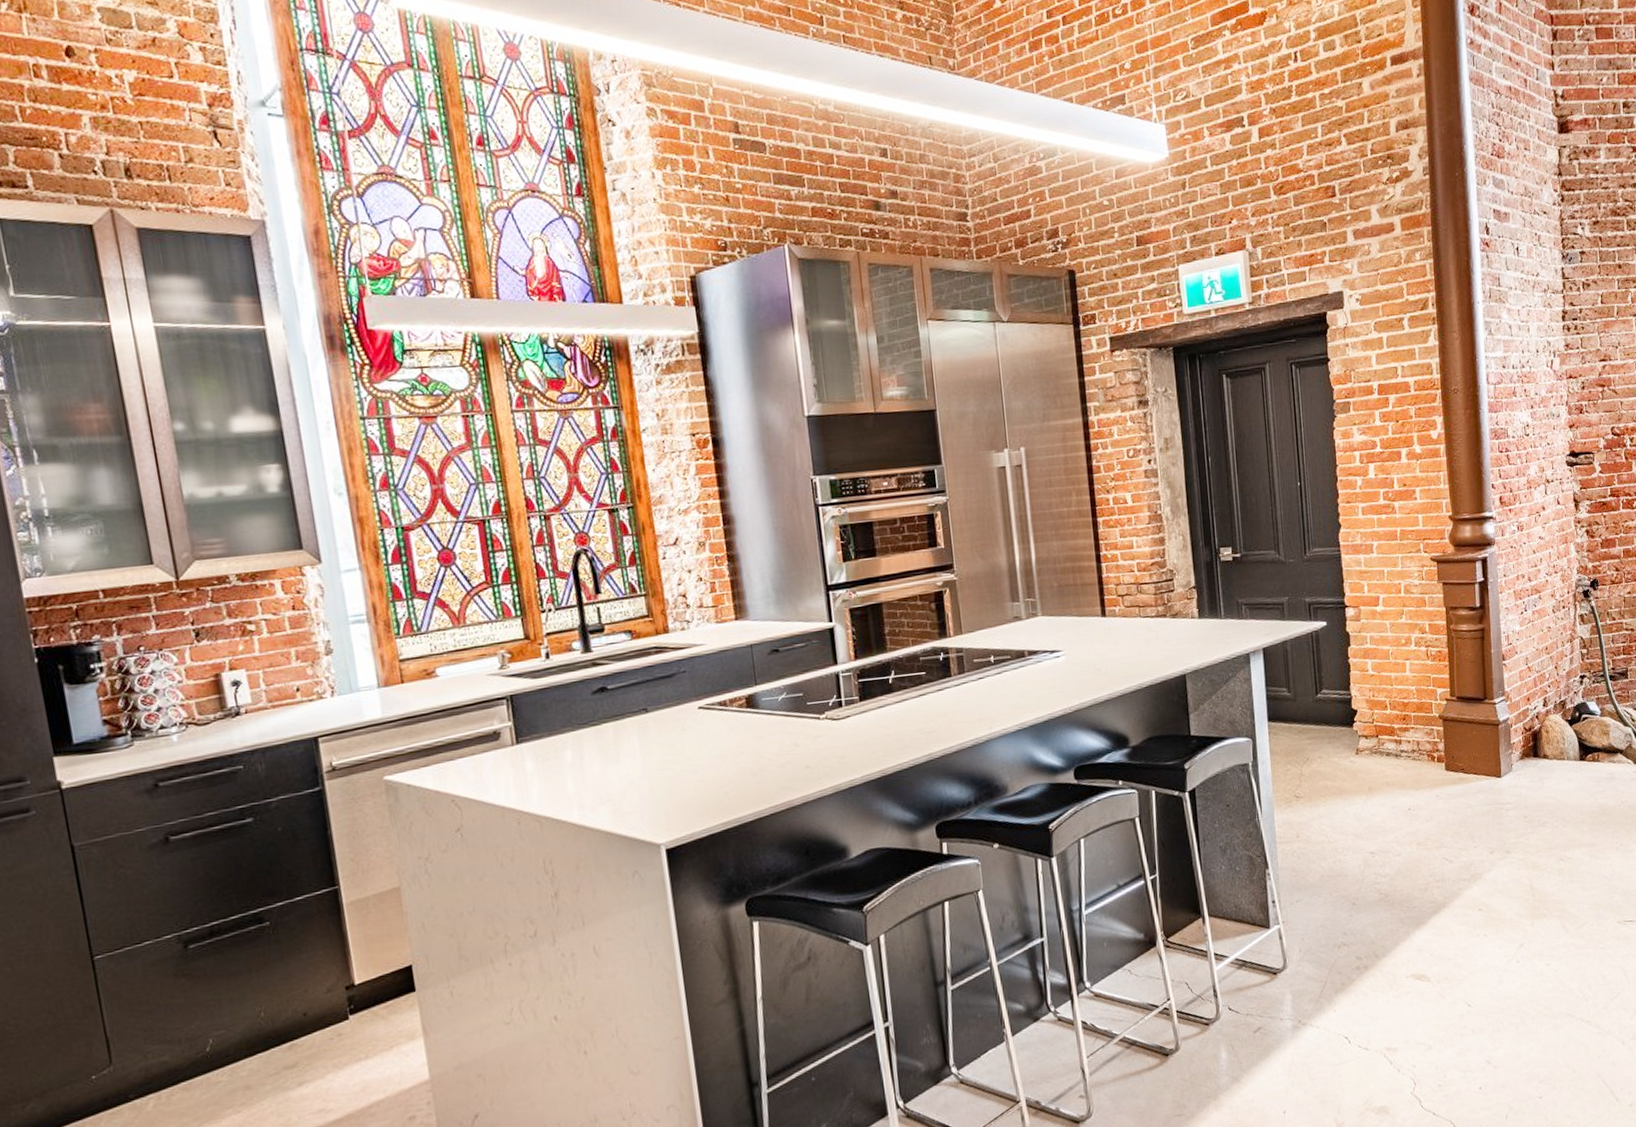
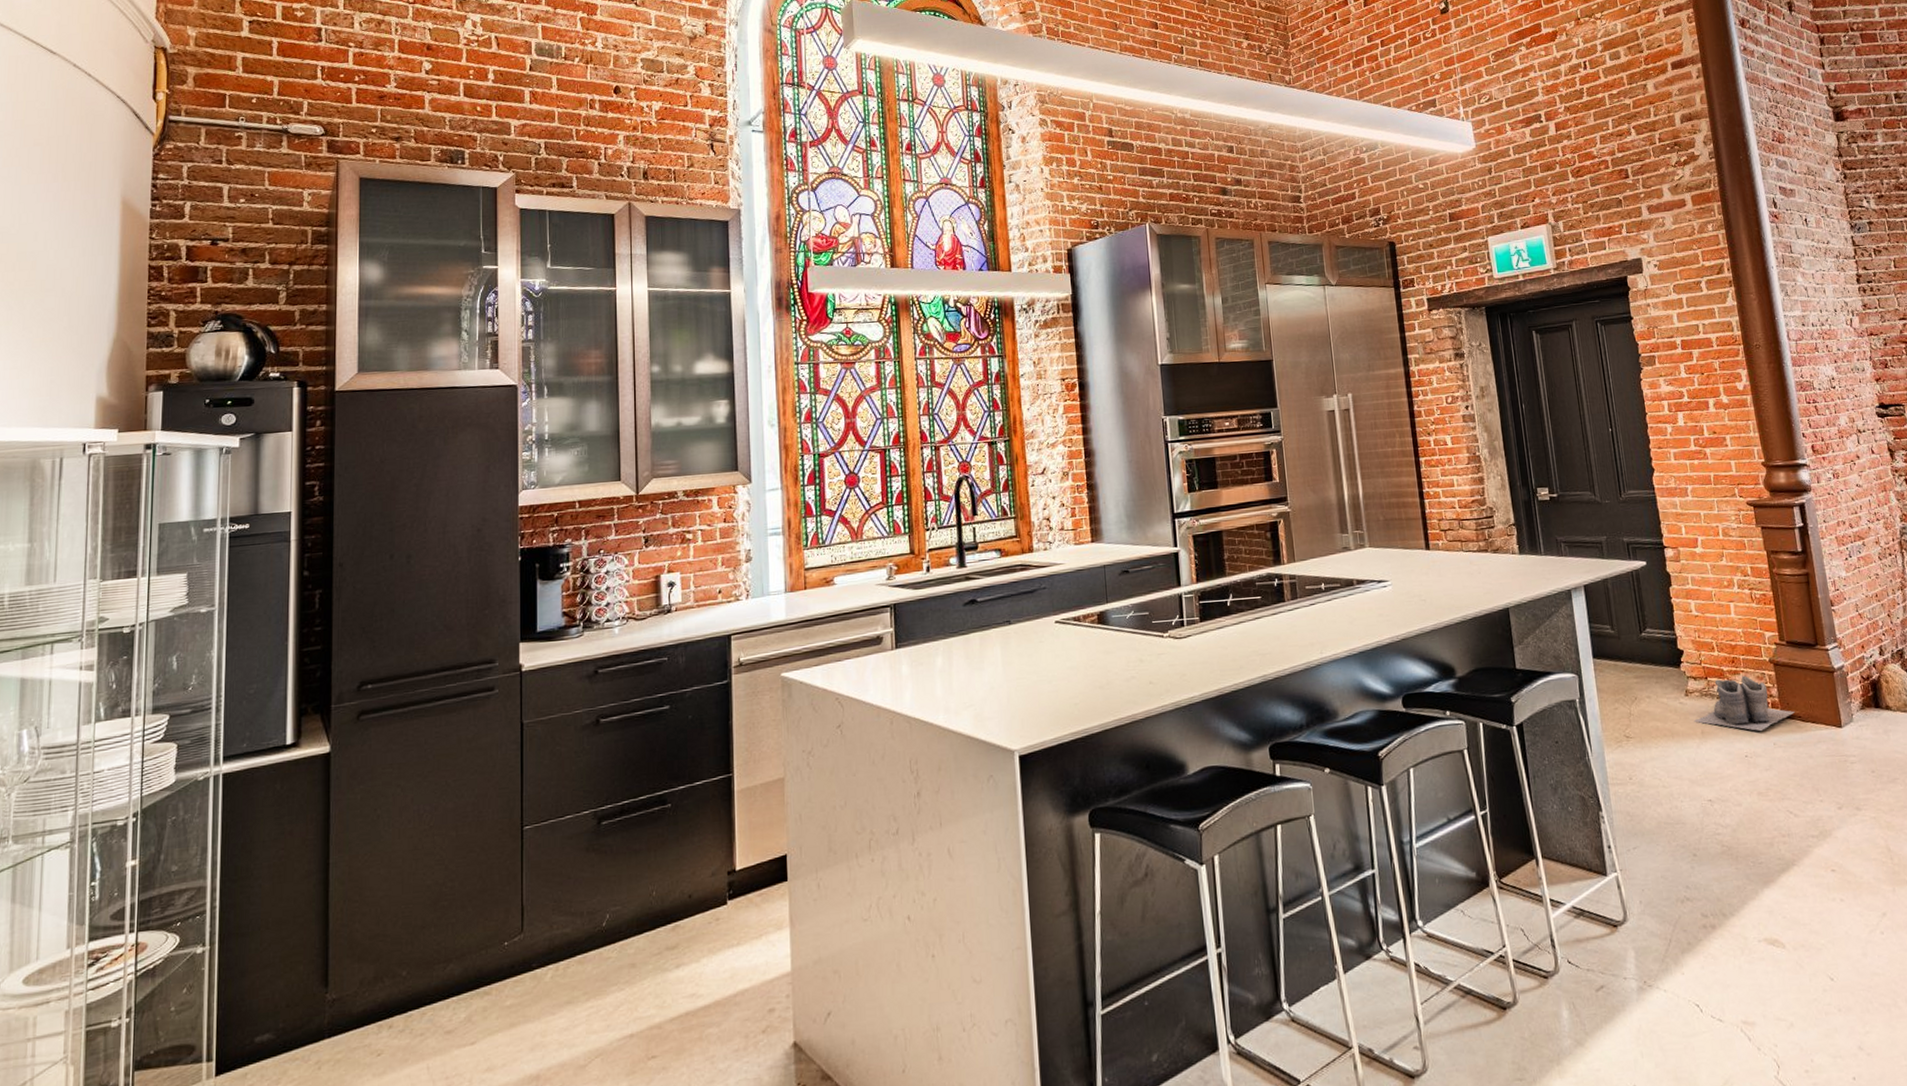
boots: none [1362,732,1459,785] -> present [1694,675,1795,731]

